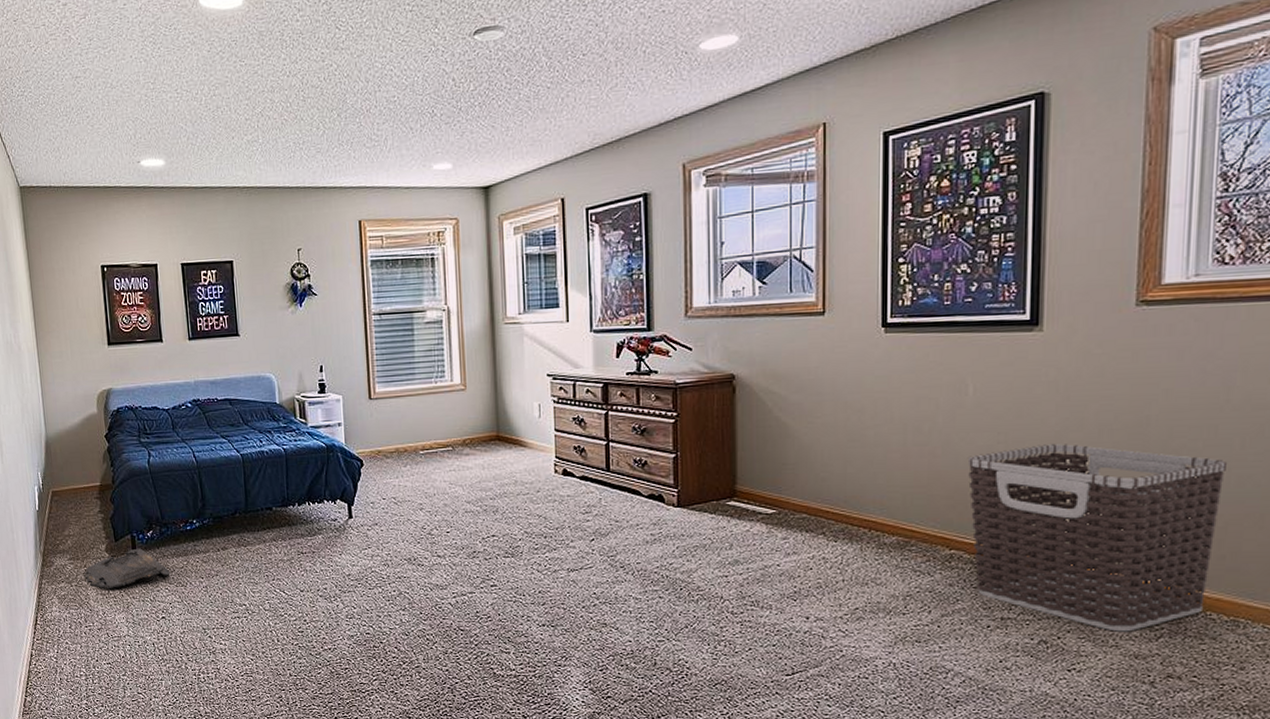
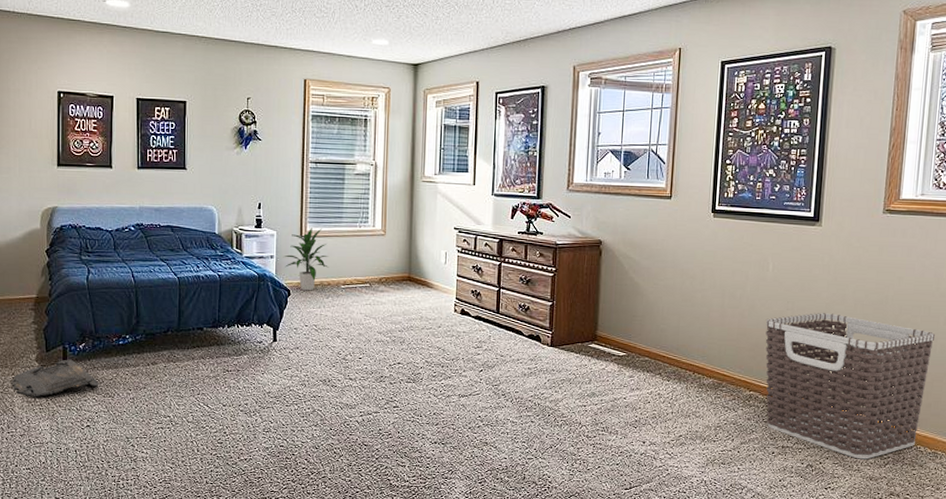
indoor plant: none [353,388,405,460] -> present [284,228,329,291]

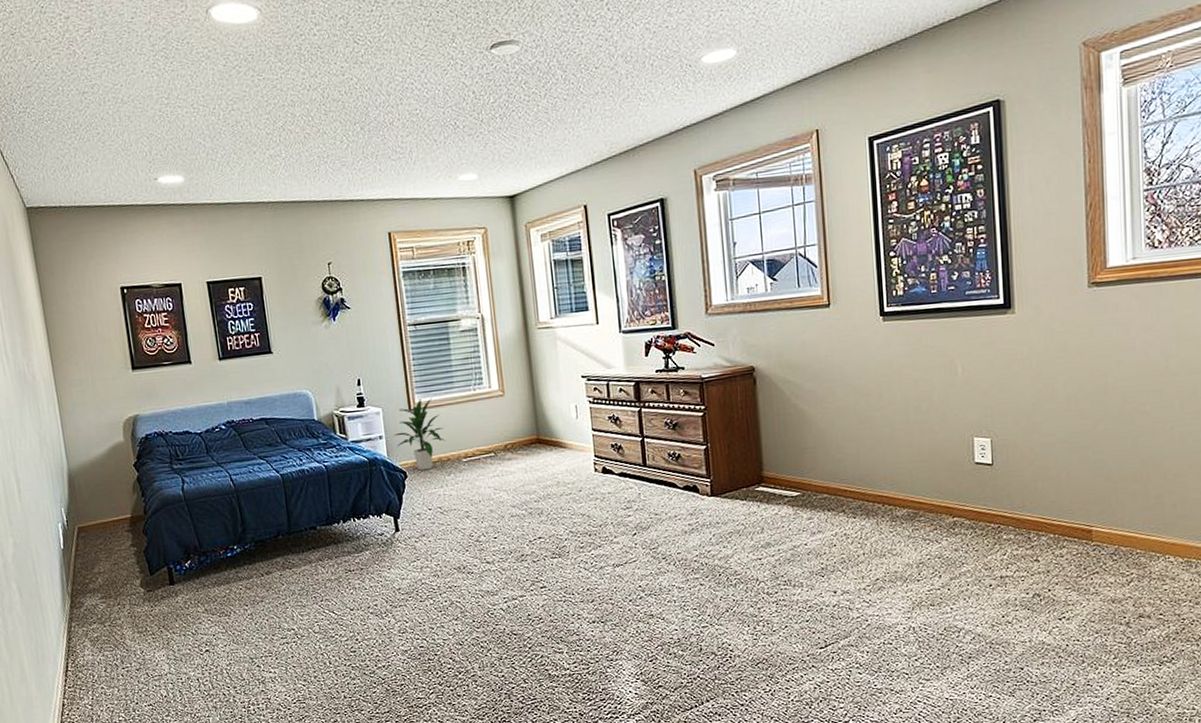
carved panel: present [11,359,99,397] -> none [118,580,212,627]
clothes hamper: present [765,313,936,460] -> none [962,414,1172,580]

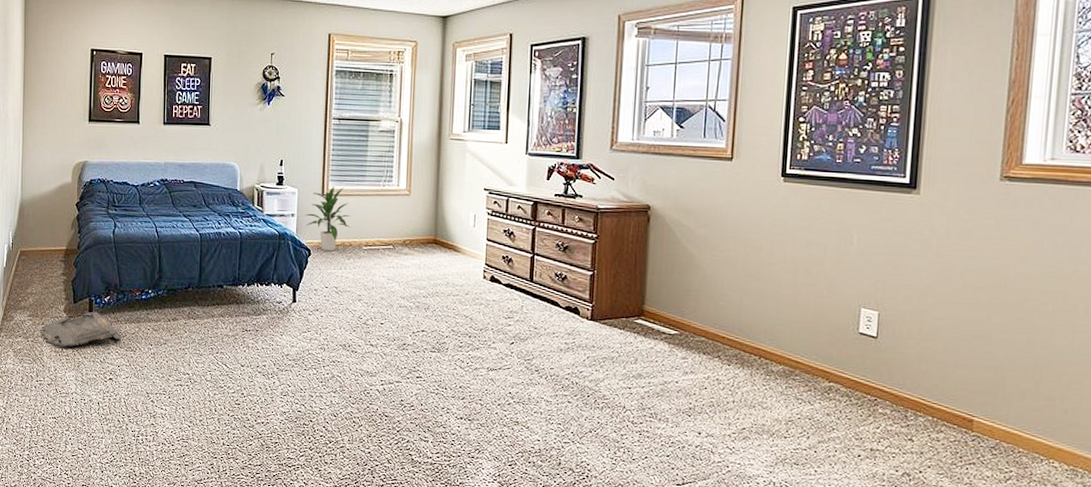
carved panel: none [118,580,212,627] -> present [41,311,122,348]

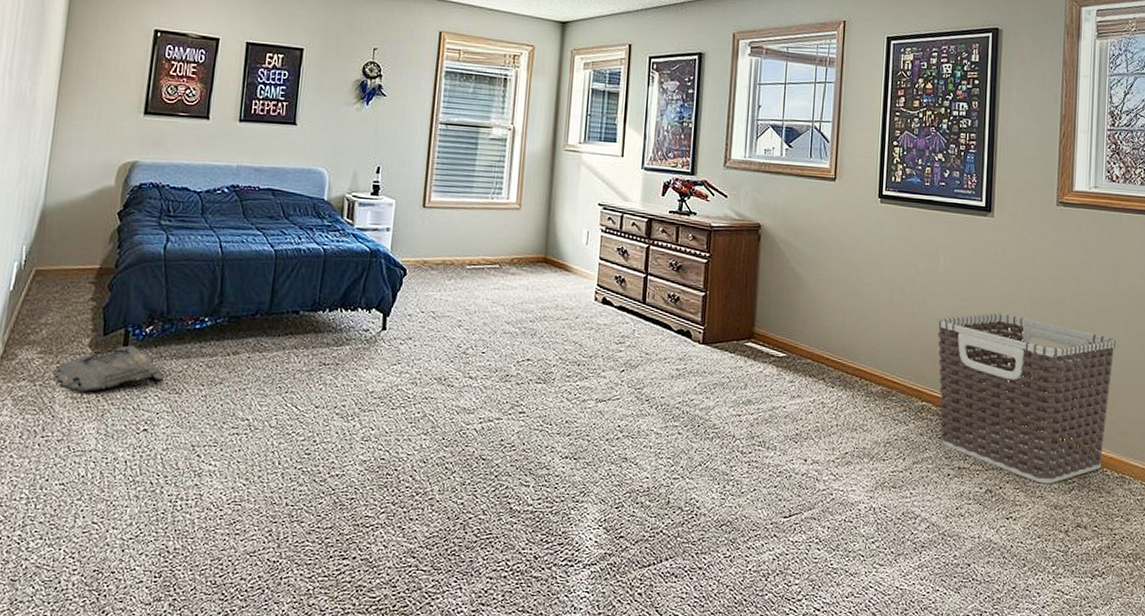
indoor plant: present [305,186,351,251] -> none [402,197,454,271]
clothes hamper: none [848,295,1073,472] -> present [937,313,1117,484]

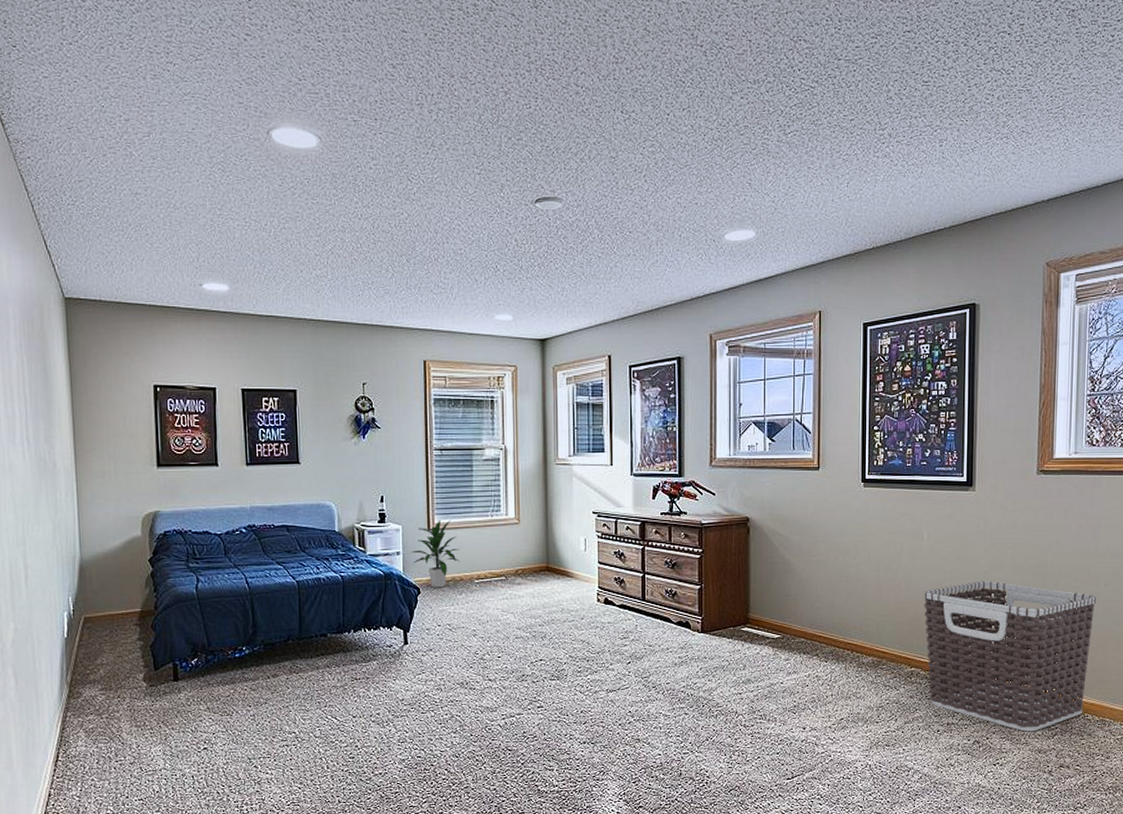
carved panel: present [54,345,165,393] -> none [117,677,215,721]
indoor plant: none [402,197,454,271] -> present [411,519,461,588]

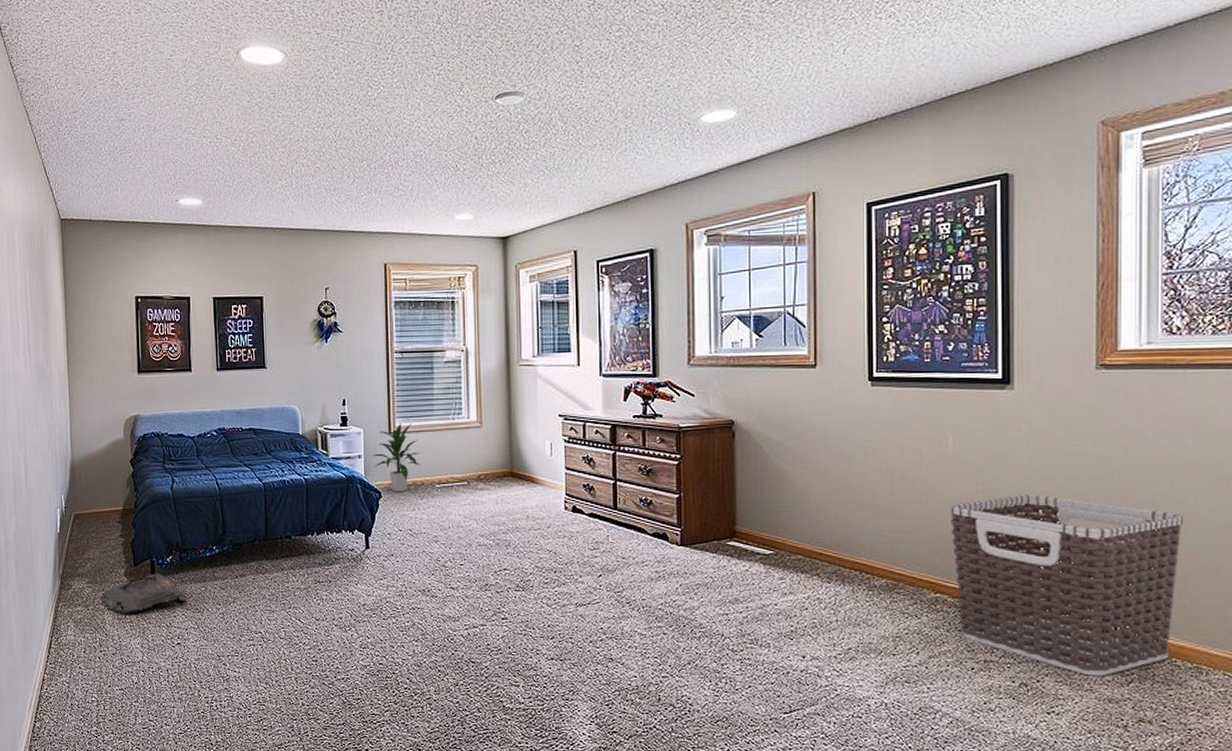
carved panel: none [117,677,215,721] -> present [102,573,188,614]

